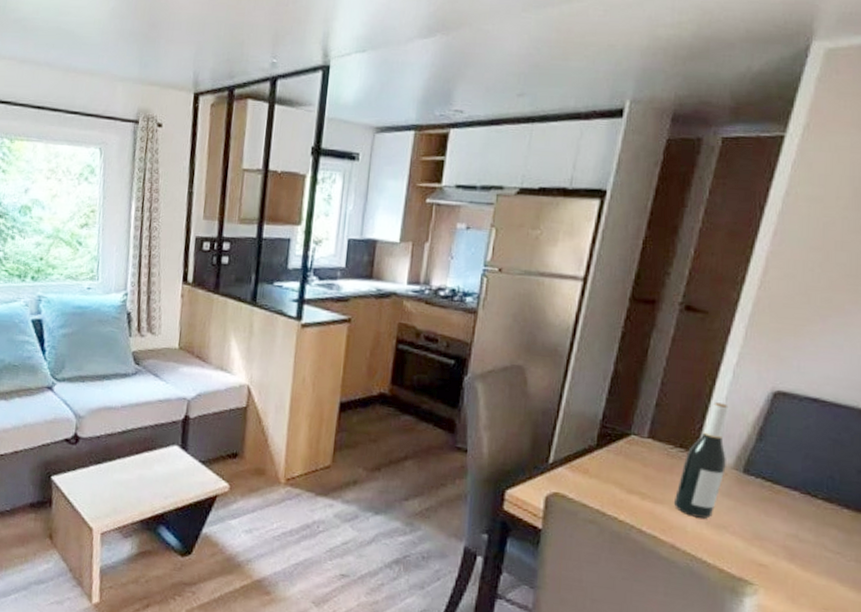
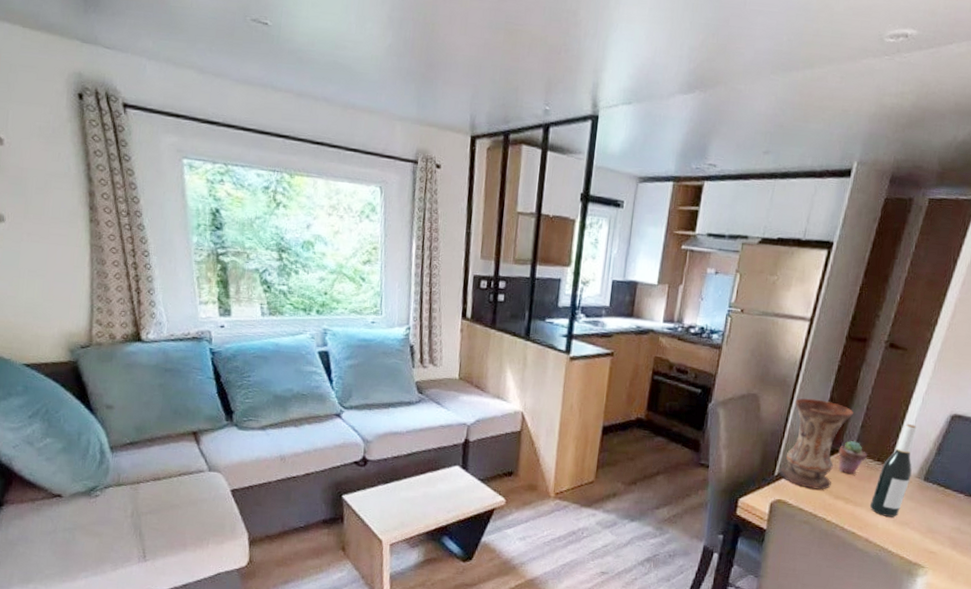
vase: none [554,370,646,482] -> present [779,398,855,490]
potted succulent: none [628,422,666,464] -> present [838,440,867,475]

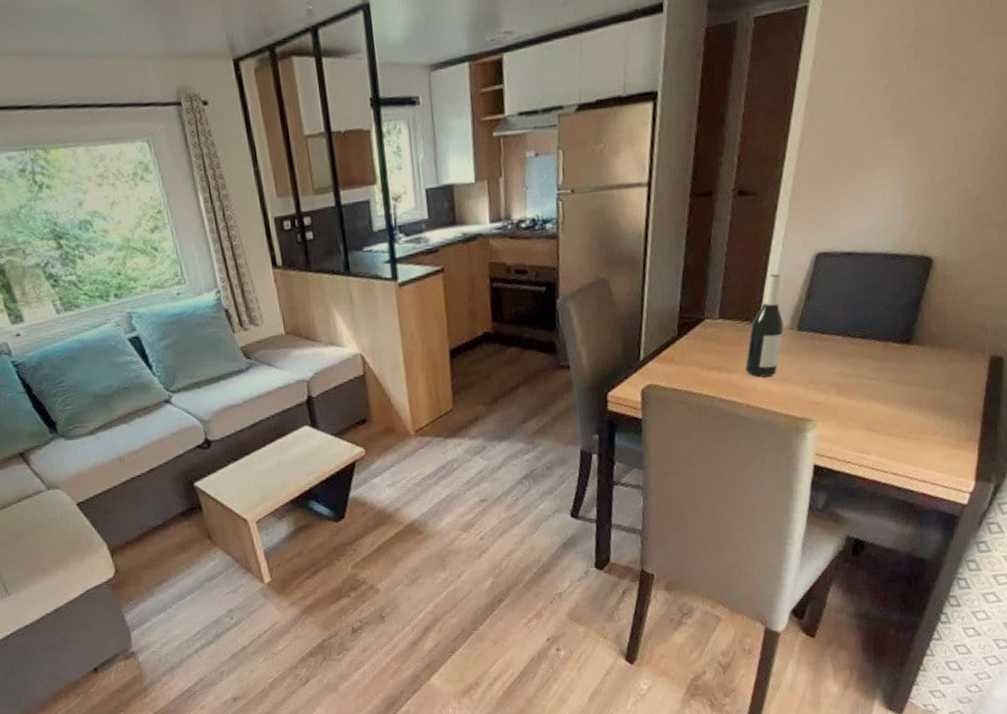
vase: present [779,398,855,490] -> none [644,269,713,366]
potted succulent: present [838,440,867,475] -> none [703,304,734,342]

